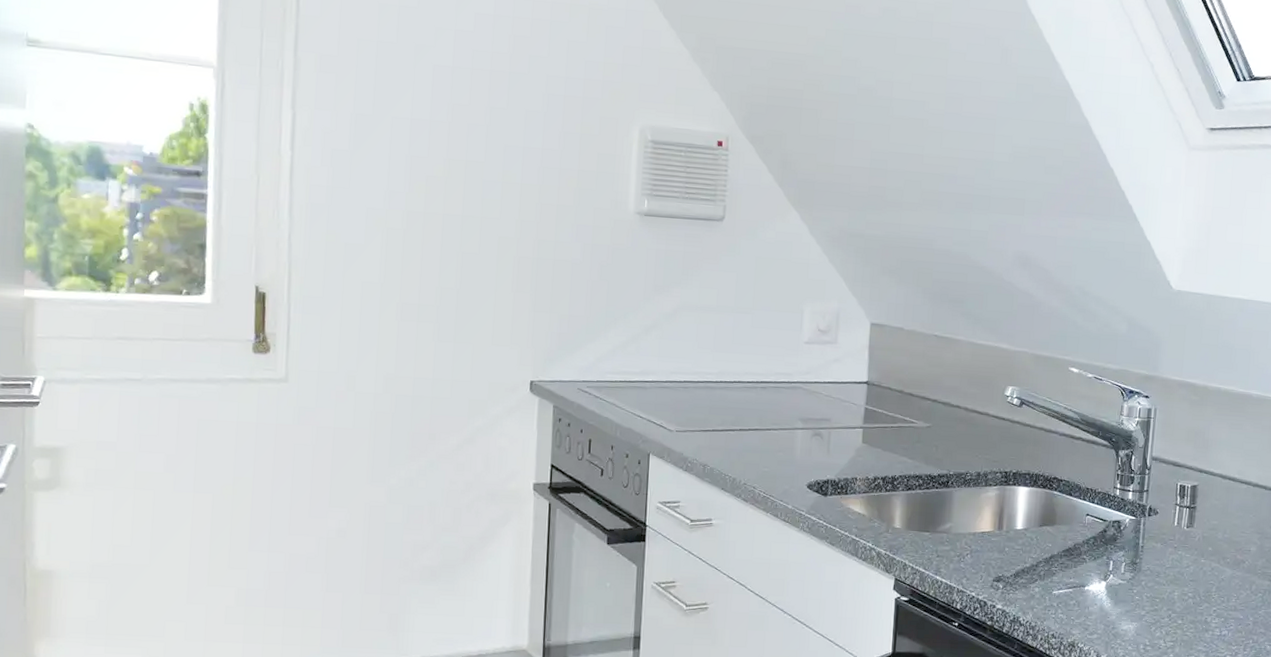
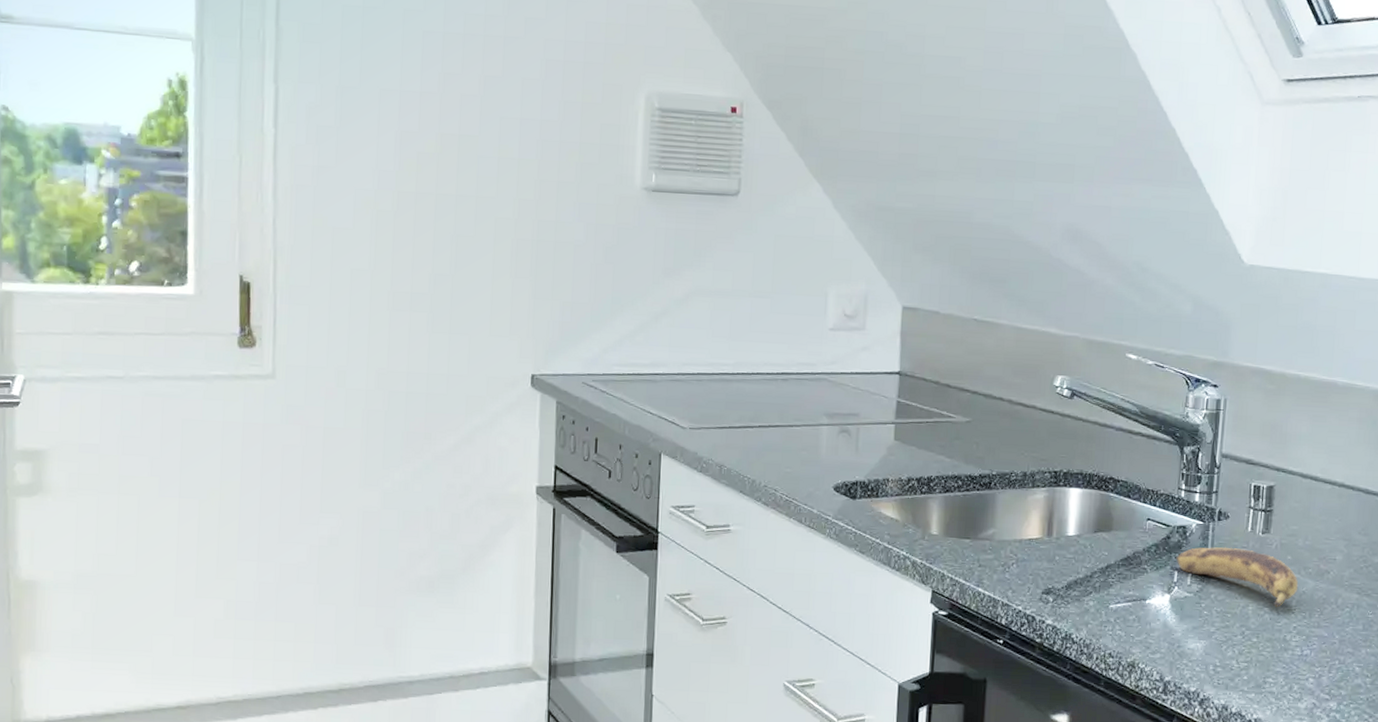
banana: none [1111,539,1218,593] -> present [1176,547,1299,607]

